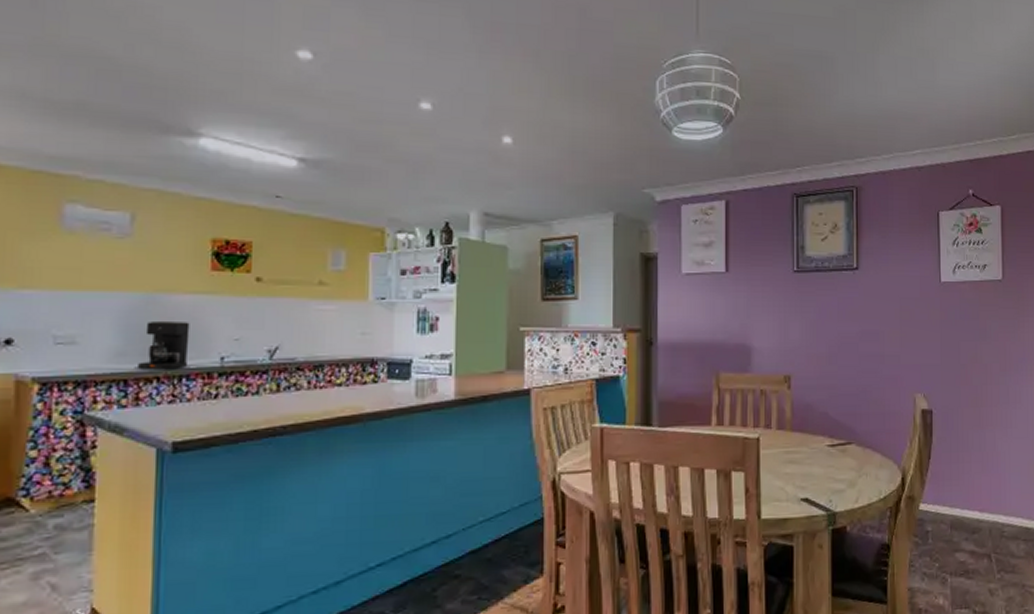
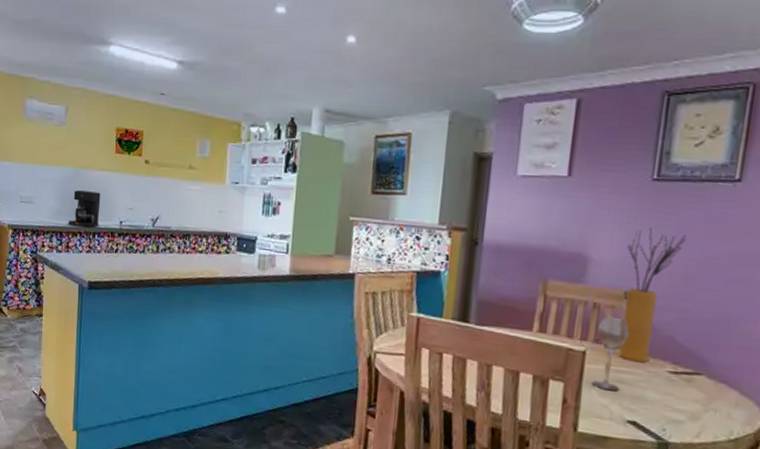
wineglass: none [766,401,792,473] -> present [591,316,629,392]
vase: none [781,315,826,441] -> present [619,228,687,363]

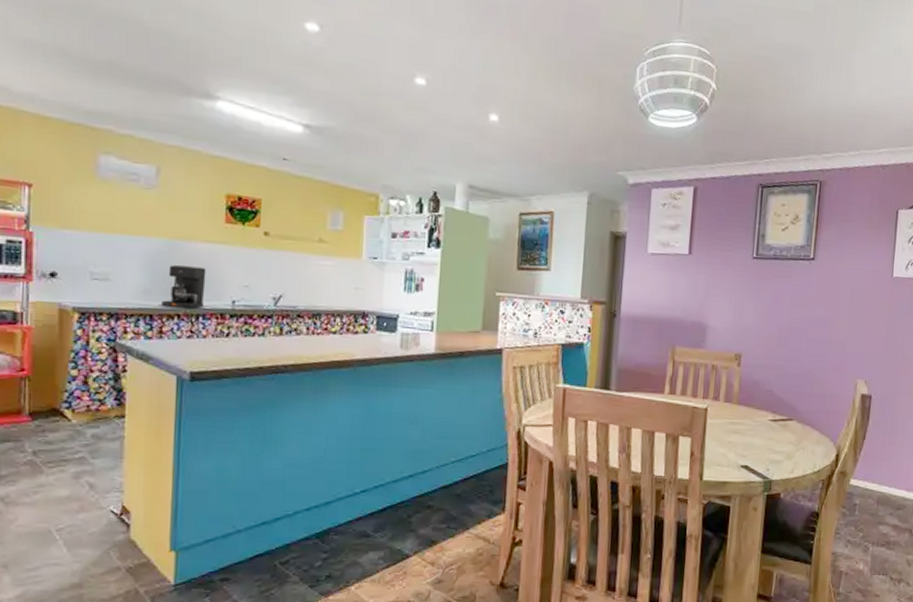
wineglass: present [591,316,629,392] -> none [712,376,740,441]
vase: present [619,228,687,363] -> none [733,299,779,414]

